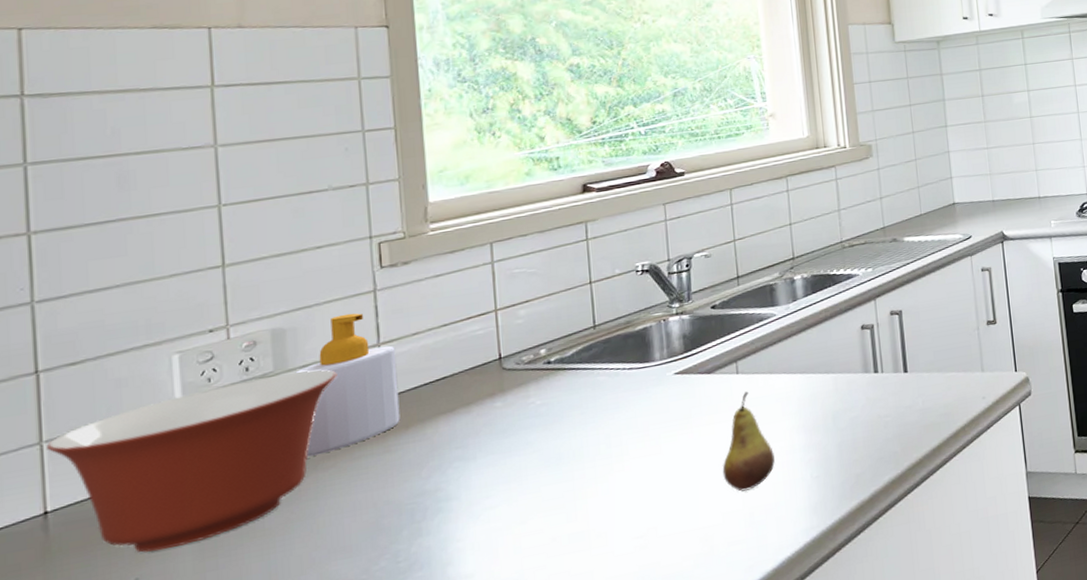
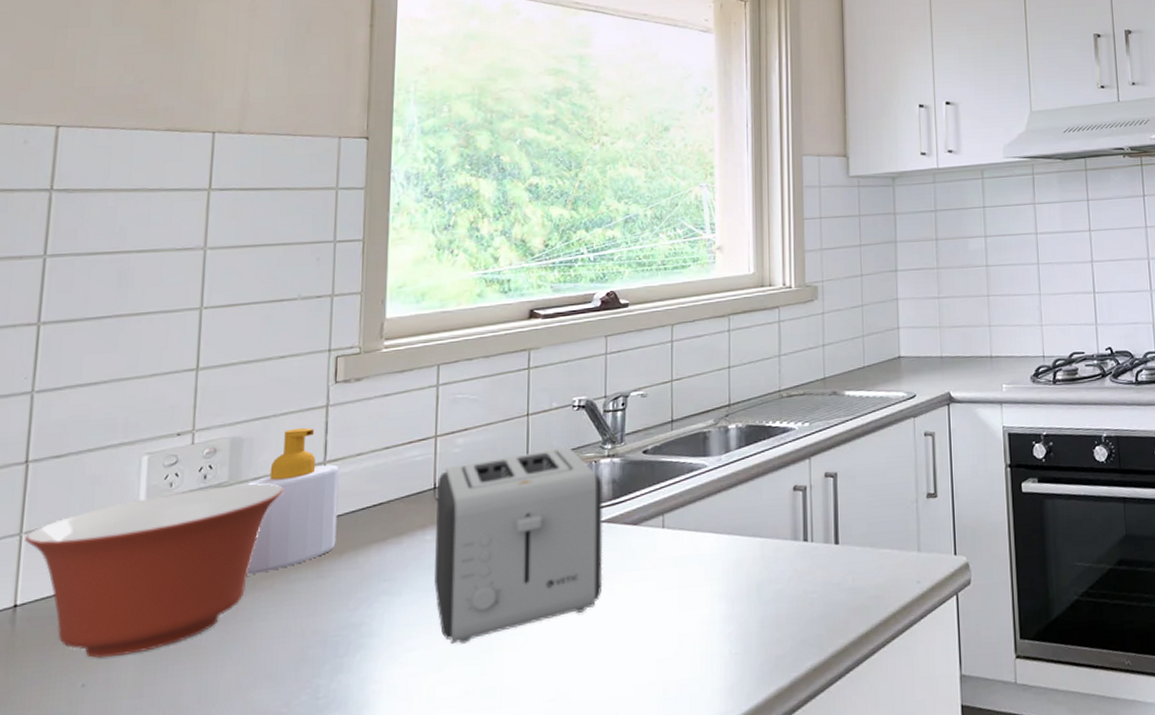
toaster: none [502,308,682,498] -> present [434,446,604,644]
fruit: present [722,391,775,492] -> none [639,548,693,662]

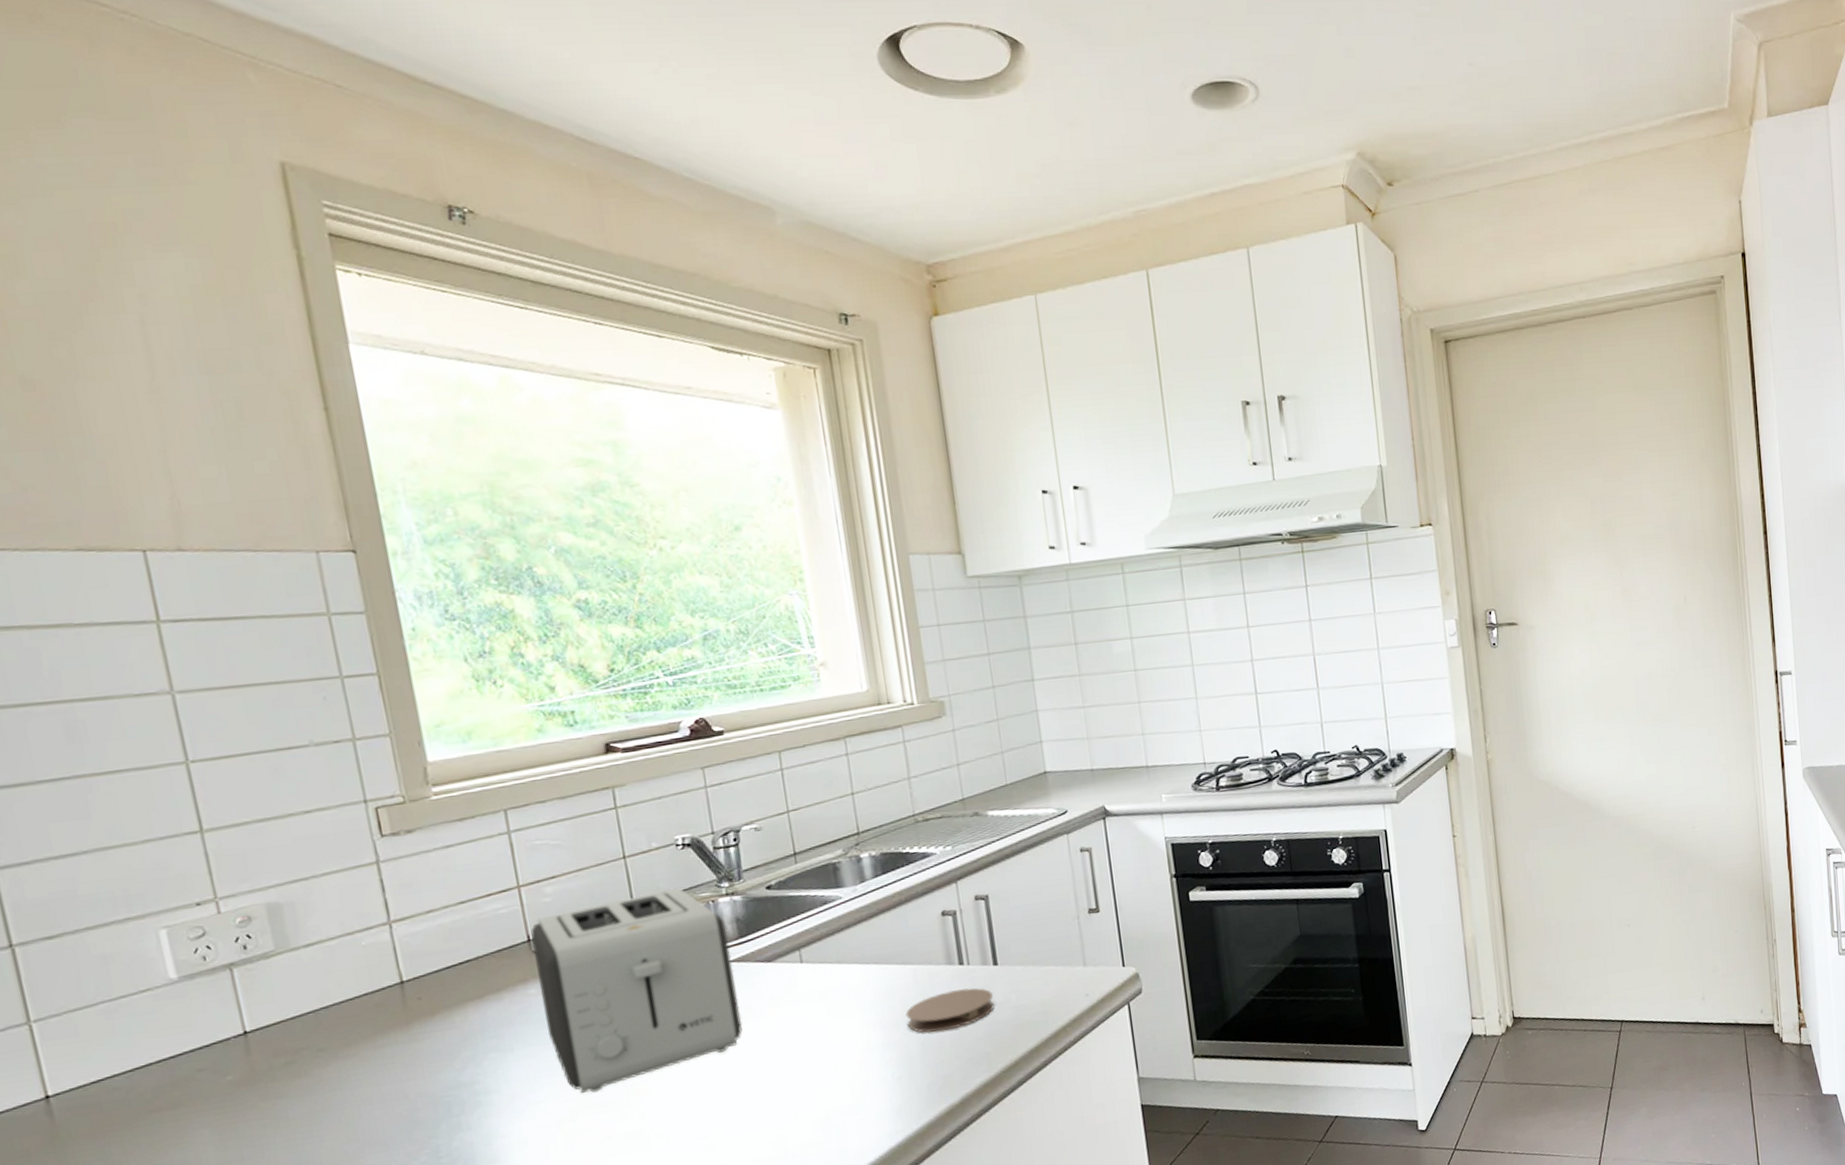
mixing bowl: present [25,484,284,659] -> none [36,949,347,1141]
soap bottle: present [246,427,339,575] -> none [299,887,424,1044]
coaster: none [749,565,831,609] -> present [905,987,994,1033]

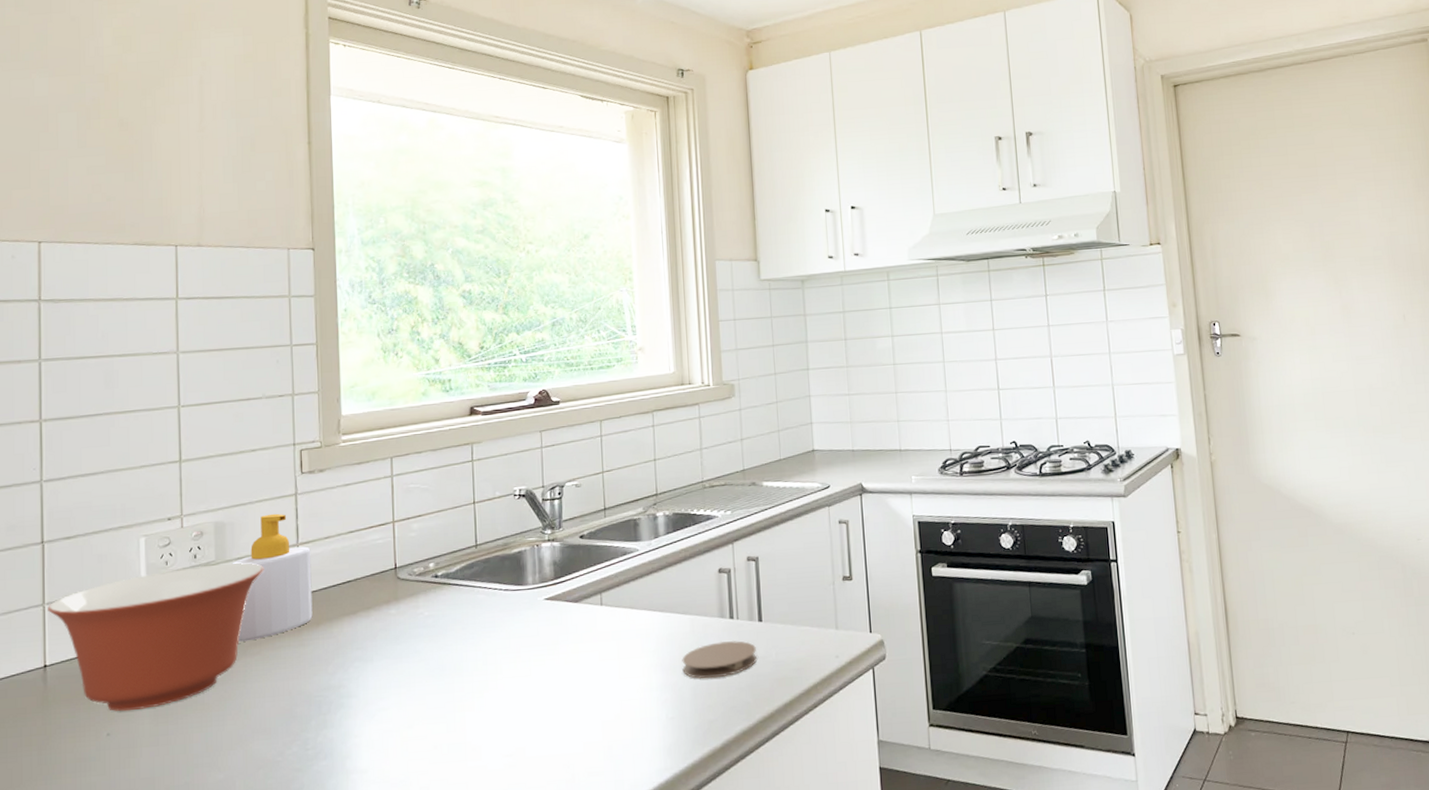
mixing bowl: none [36,949,347,1141] -> present [48,563,264,712]
soap bottle: none [299,887,424,1044] -> present [232,513,313,642]
toaster: present [530,887,743,1093] -> none [398,531,550,705]

